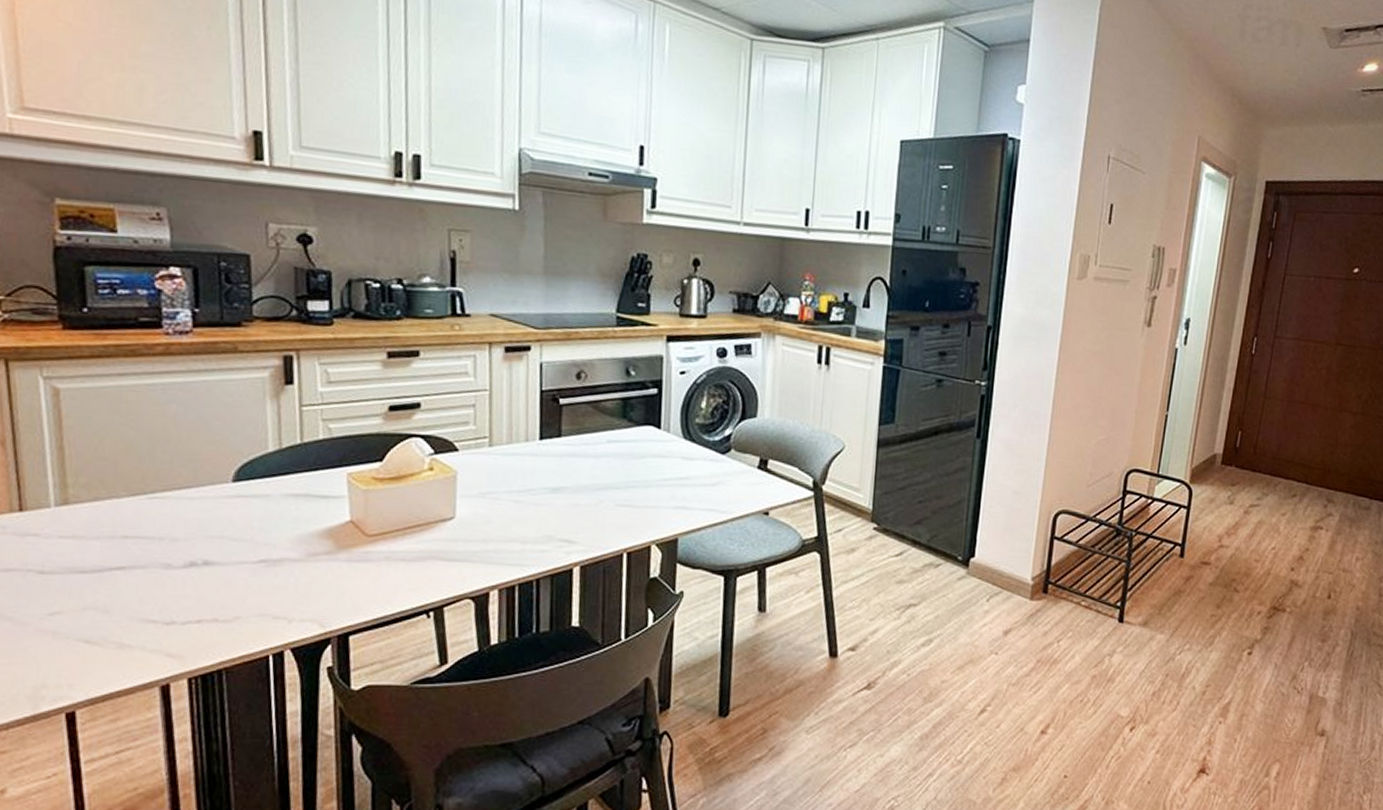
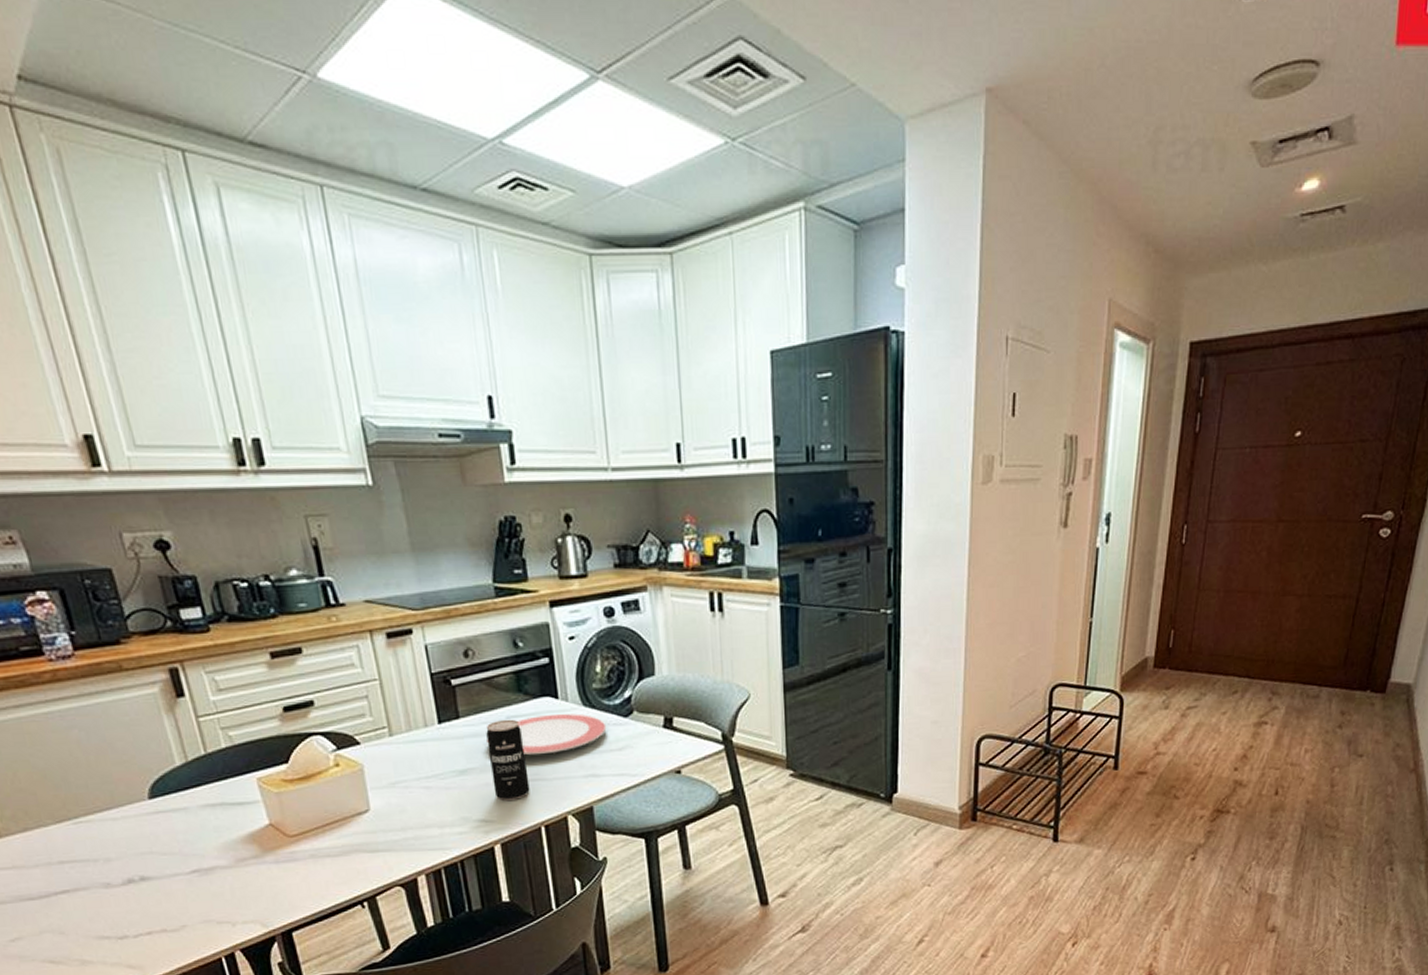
beverage can: none [582,443,621,523] -> present [486,719,530,801]
plate: none [583,443,703,482] -> present [486,714,607,756]

